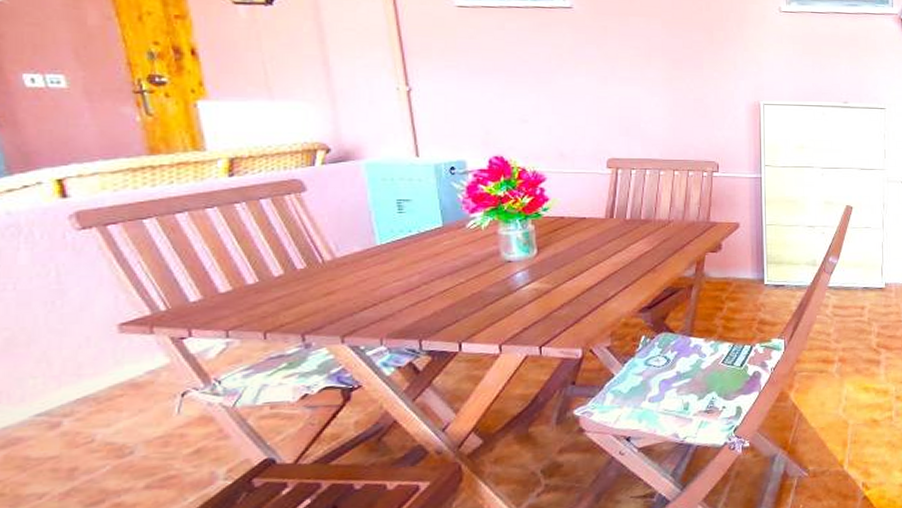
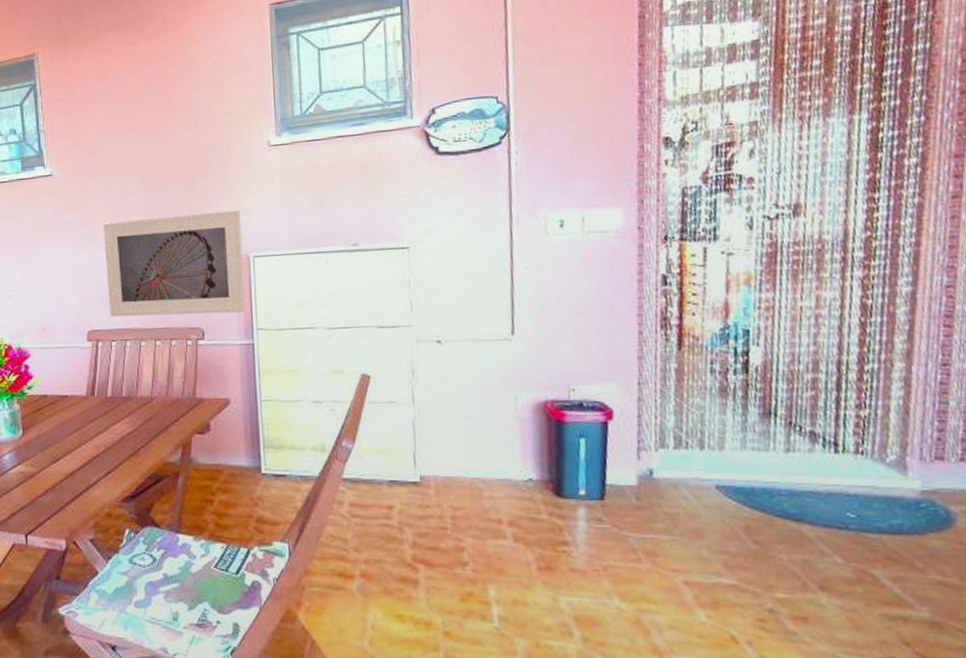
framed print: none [624,60,755,150] -> present [102,210,245,317]

